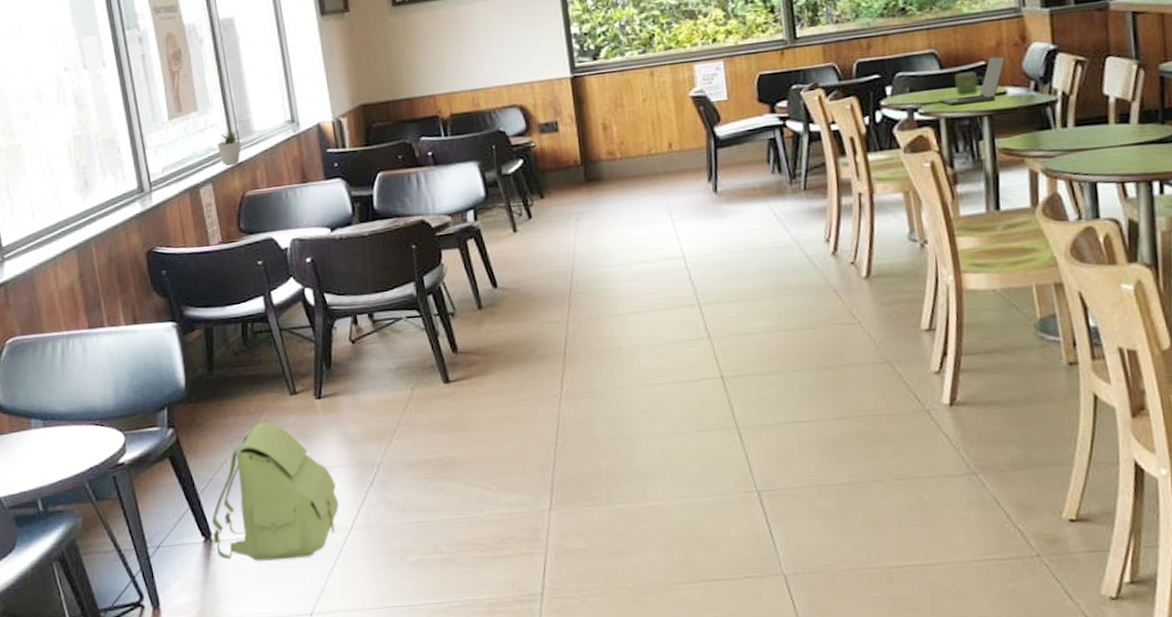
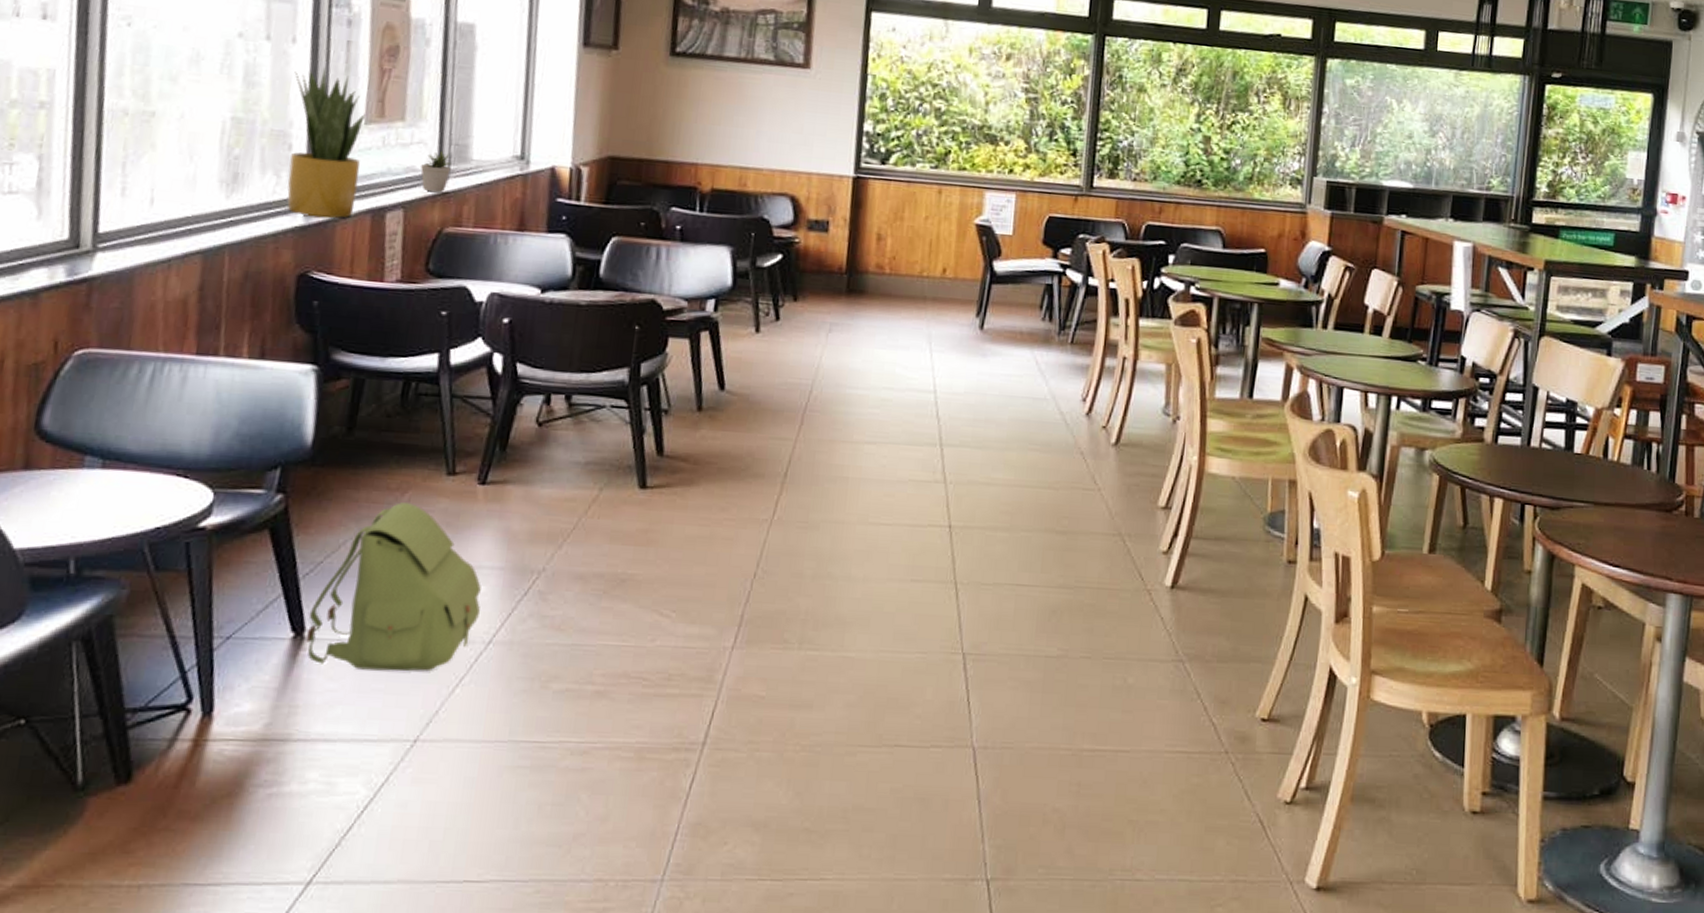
planter: none [109,81,176,204] -> present [287,67,367,218]
laptop: present [938,56,1006,106] -> none [1215,246,1284,290]
mug: present [954,71,985,97] -> none [1233,256,1262,280]

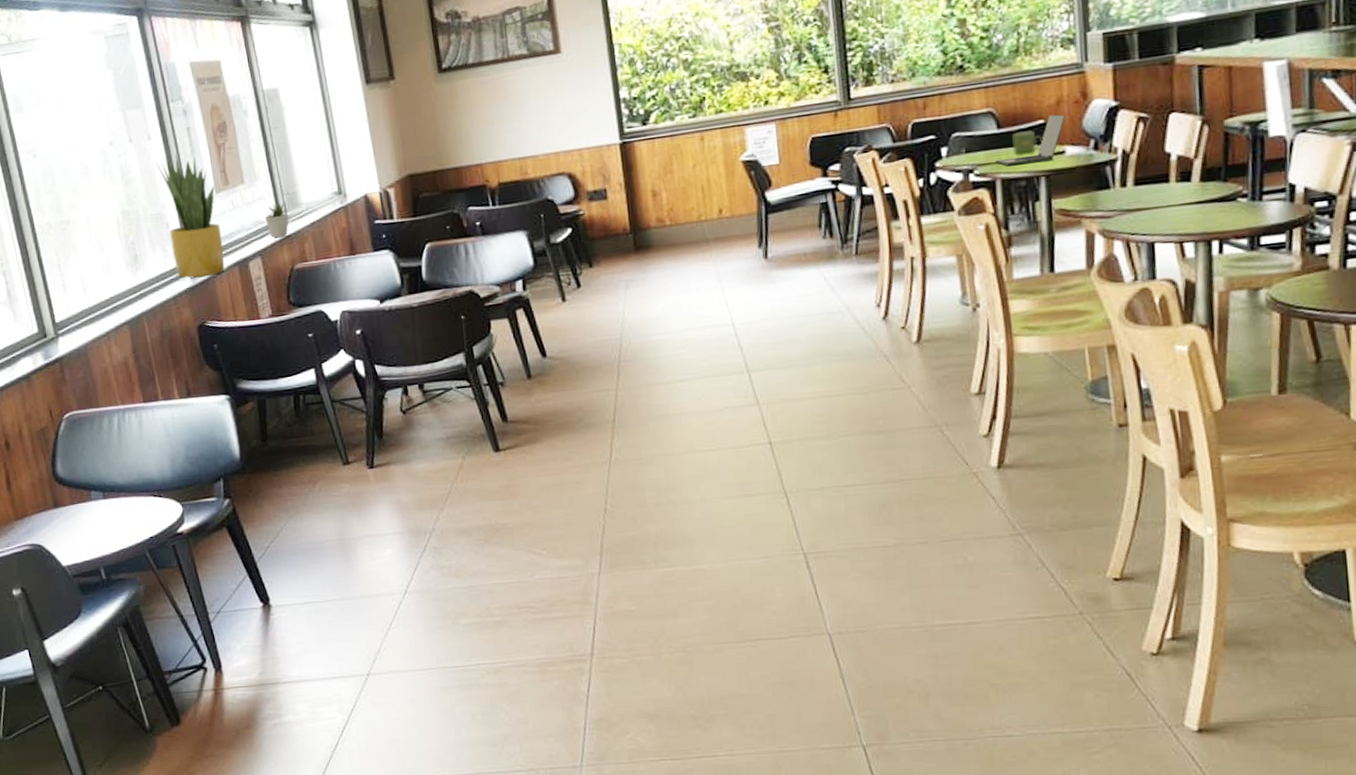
satchel: present [306,502,481,671] -> none [269,491,393,625]
laptop: none [1215,246,1284,290] -> present [995,114,1066,166]
mug: none [1233,256,1262,280] -> present [1012,130,1043,157]

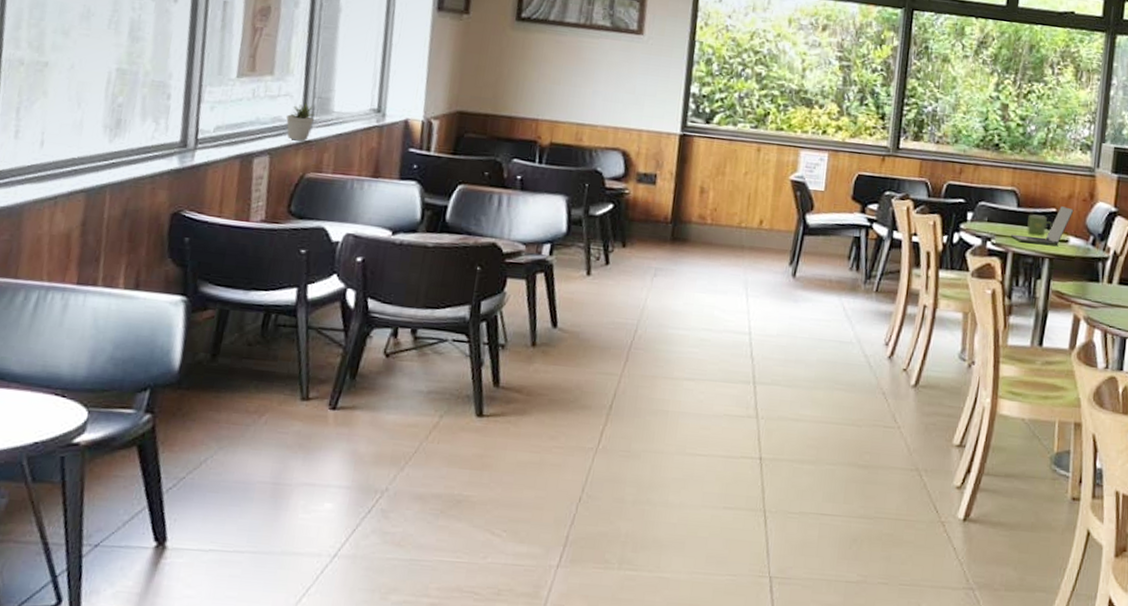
planter: present [156,154,225,278] -> none [164,25,239,163]

